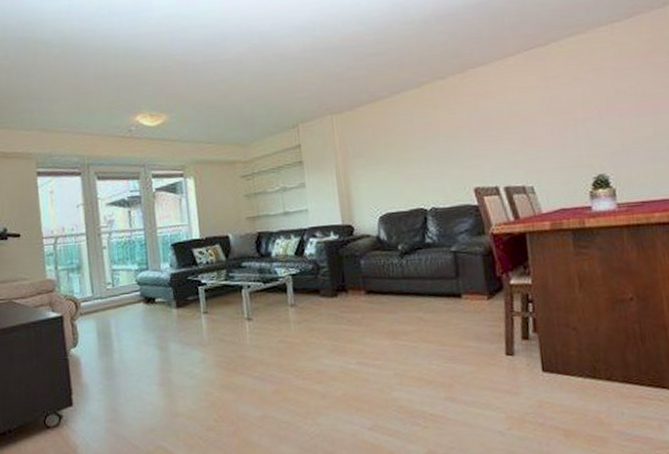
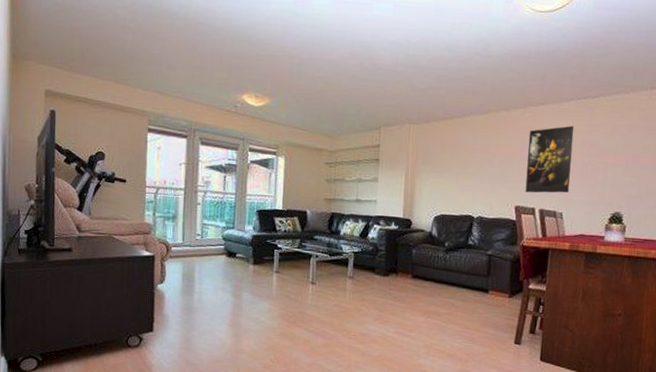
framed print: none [474,82,537,170] -> present [525,125,574,193]

